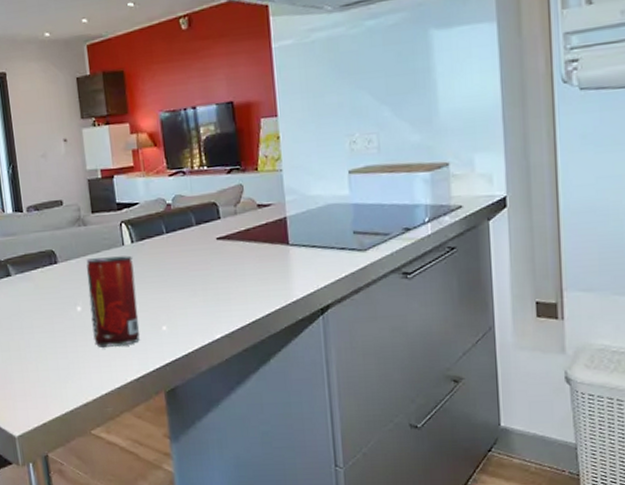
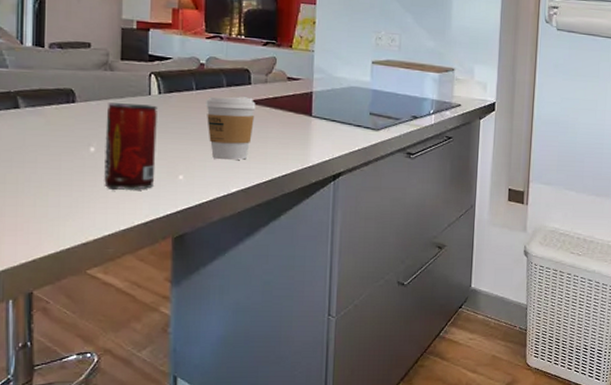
coffee cup: none [178,232,229,306] -> present [206,96,256,161]

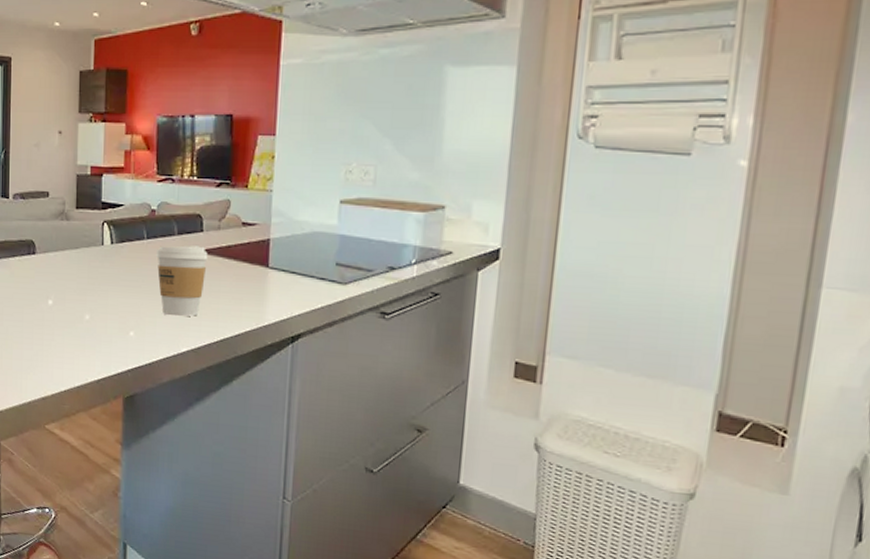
beverage can: present [104,103,157,191] -> none [61,254,110,346]

